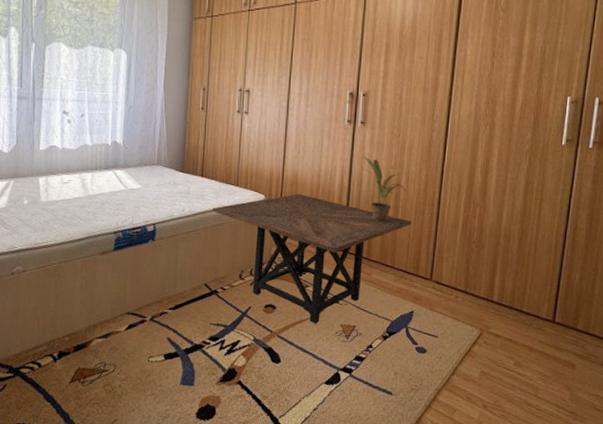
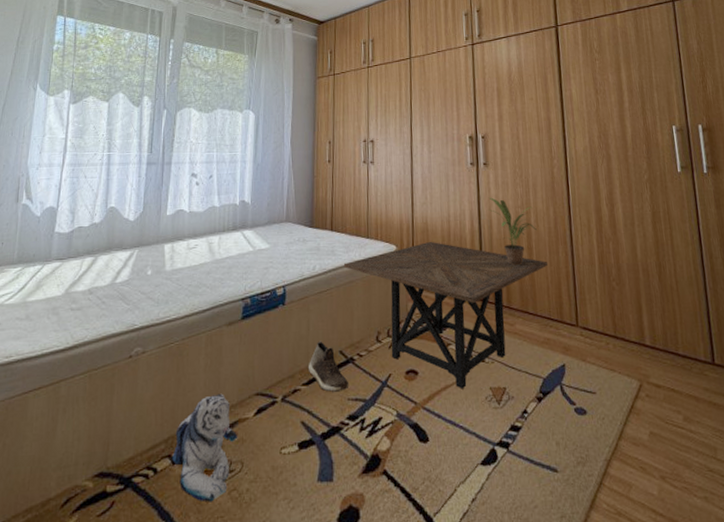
plush toy: none [53,310,110,392] -> present [171,393,237,502]
shoe: none [174,274,211,317] -> present [307,341,348,392]

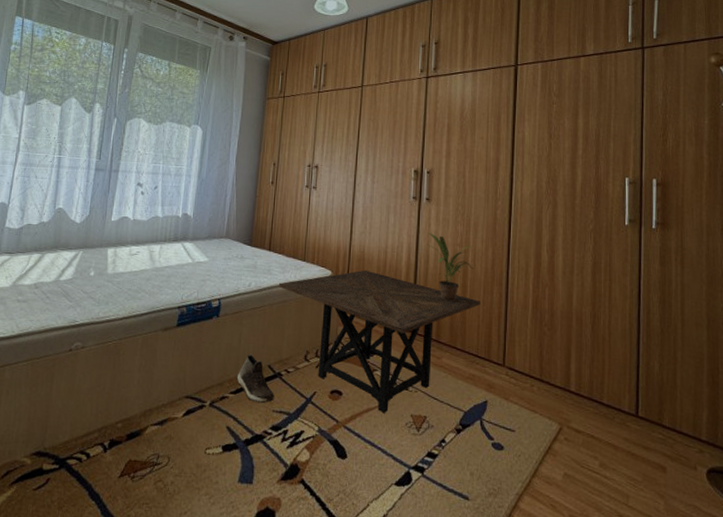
plush toy: present [171,393,237,502] -> none [103,392,166,490]

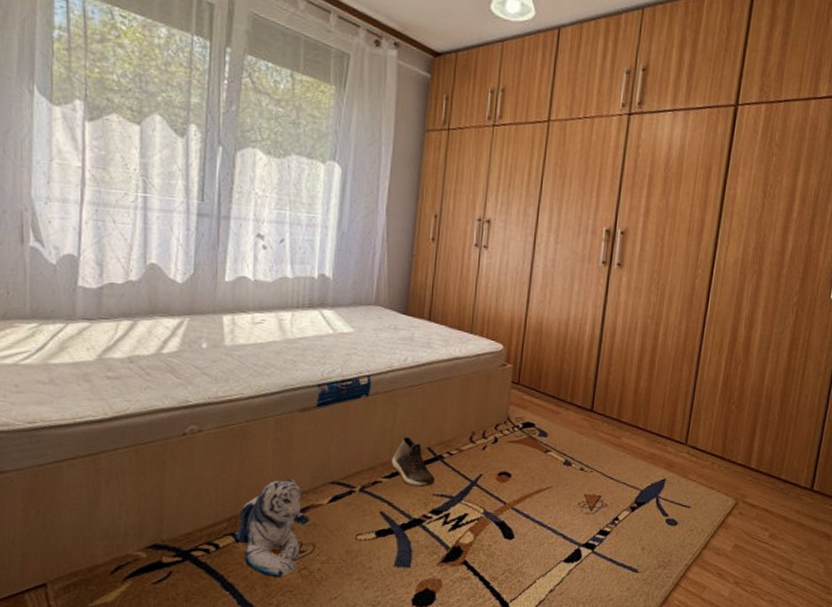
plush toy: none [103,392,166,490] -> present [235,479,309,578]
side table: present [278,270,481,414] -> none [440,343,669,494]
potted plant: present [426,232,473,302] -> none [614,303,664,379]

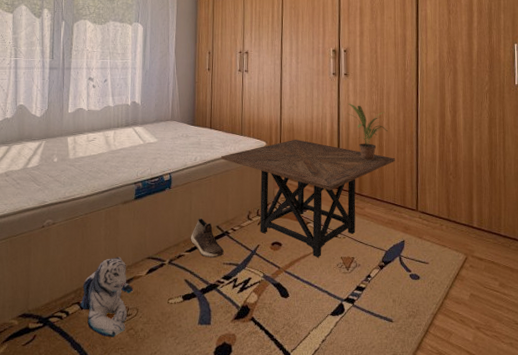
side table: none [440,343,669,494] -> present [220,139,396,258]
potted plant: none [614,303,664,379] -> present [347,103,388,161]

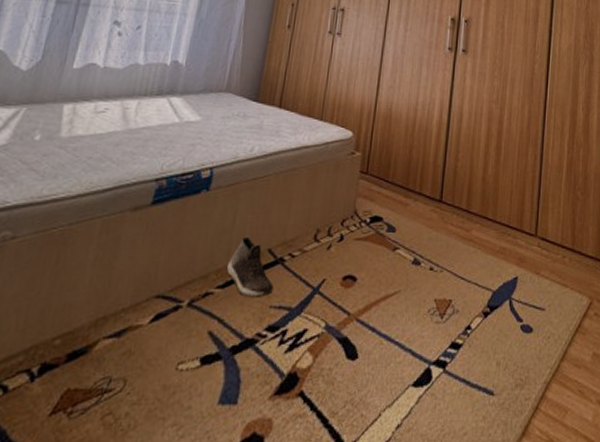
plush toy: present [80,257,133,338] -> none [29,294,124,430]
side table: present [220,139,396,258] -> none [287,130,515,300]
potted plant: present [347,103,388,161] -> none [460,88,508,166]

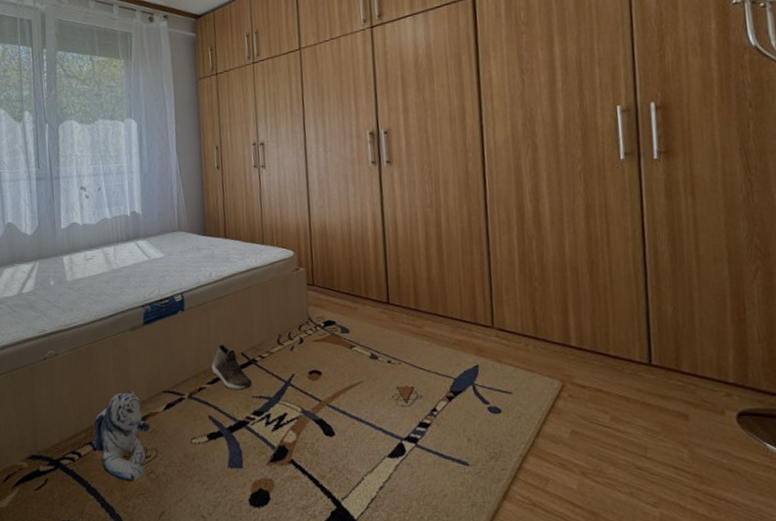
plush toy: none [29,294,124,430] -> present [92,391,150,482]

